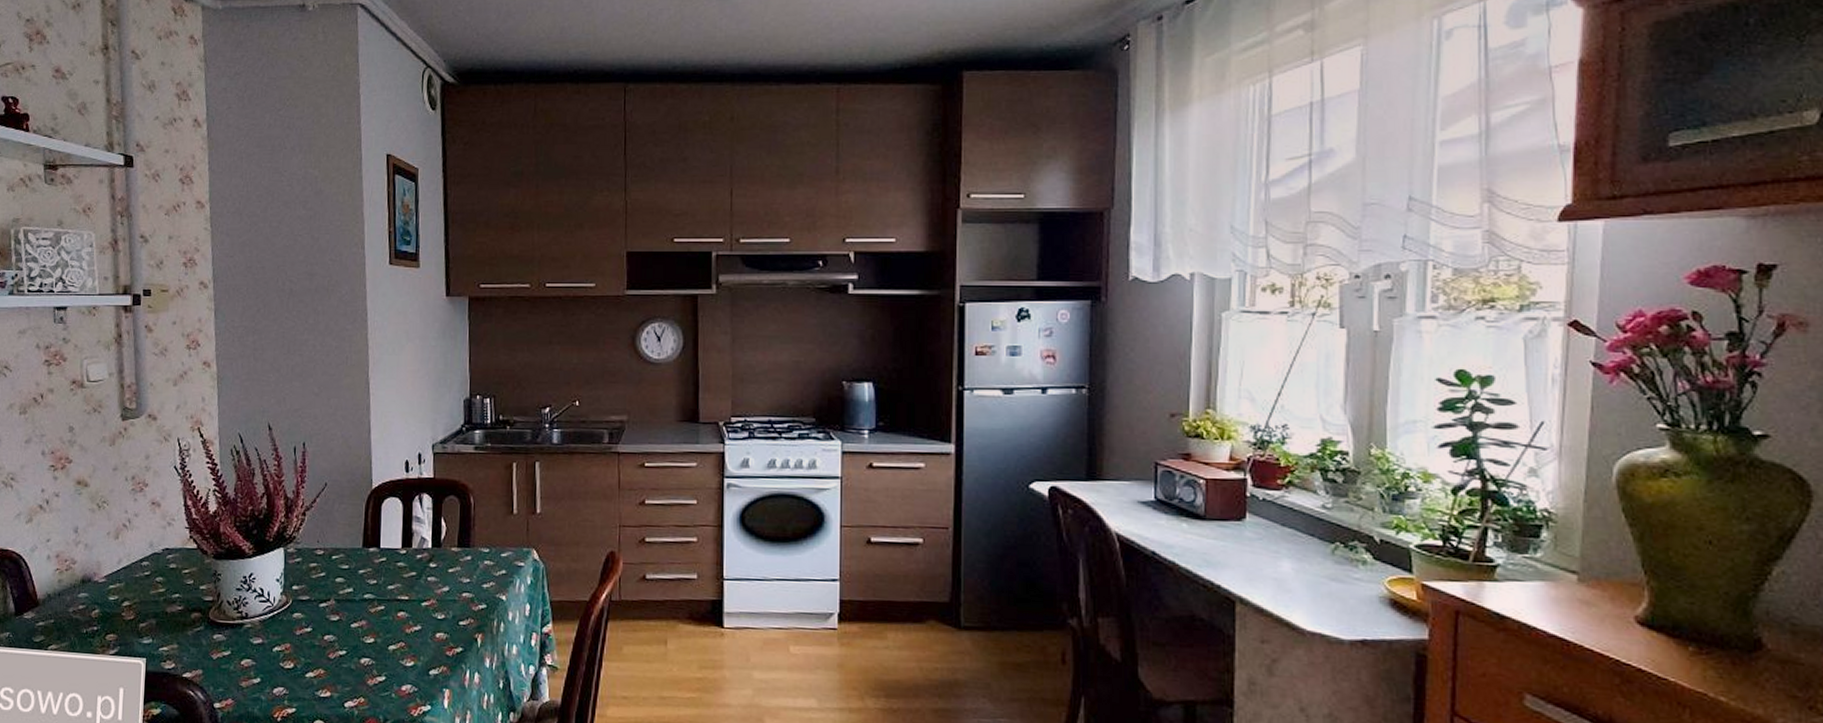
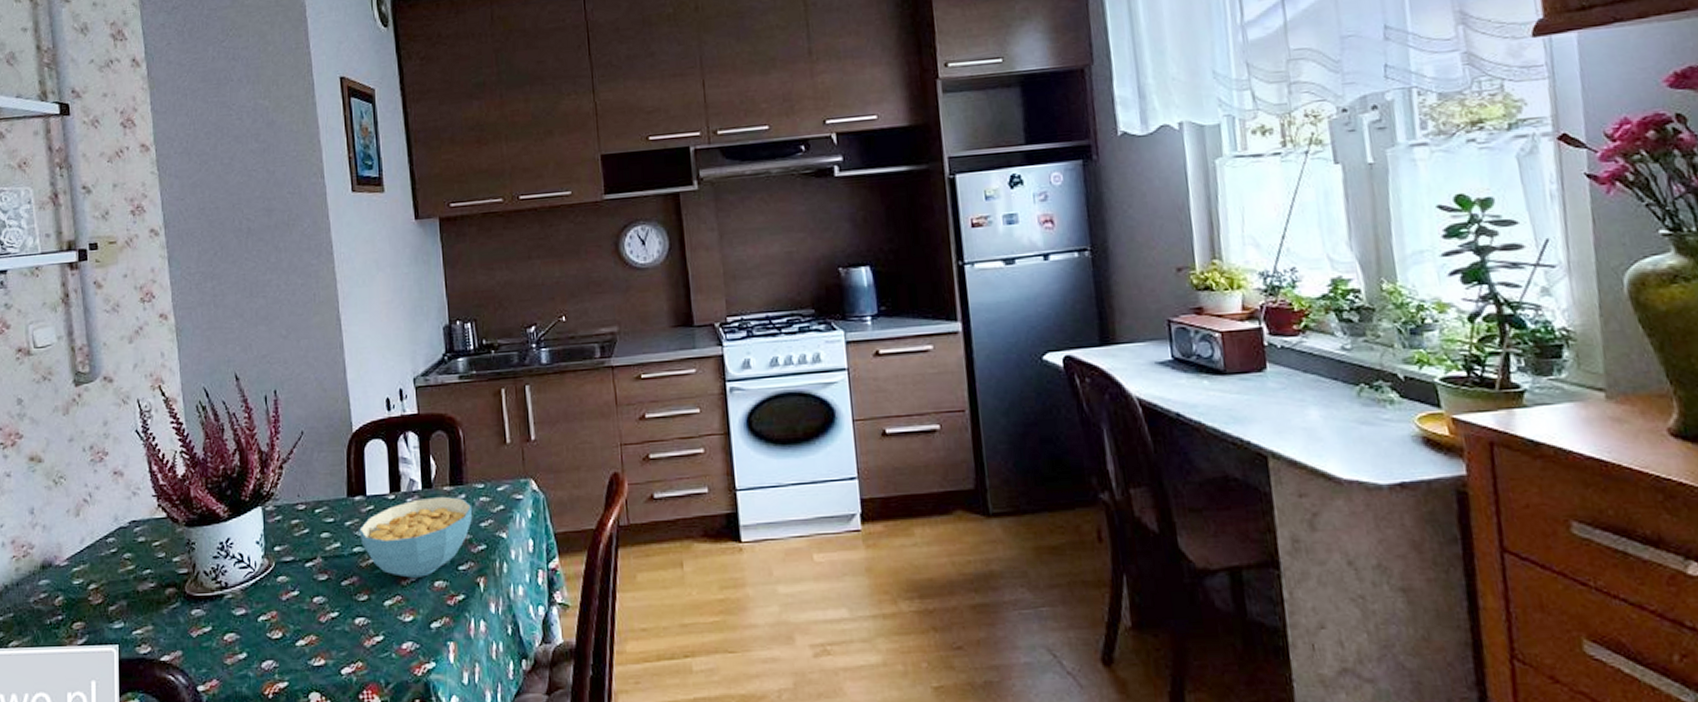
cereal bowl: none [371,555,477,628] -> present [359,496,473,578]

